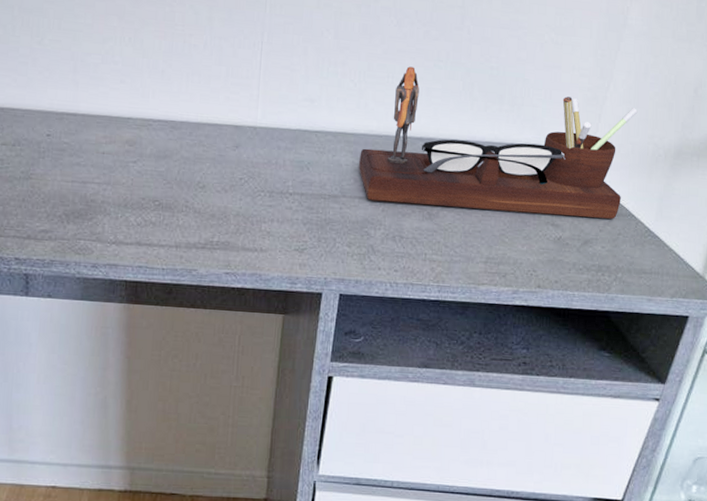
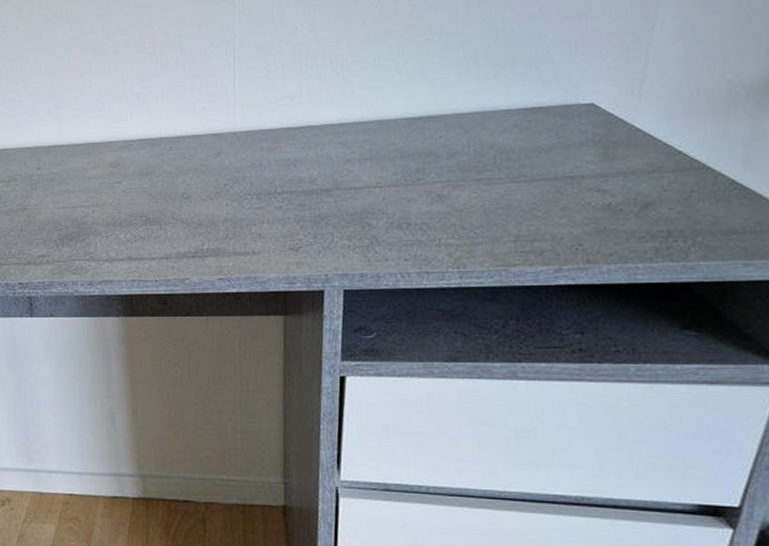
desk organizer: present [358,66,638,219] -> none [350,44,699,190]

